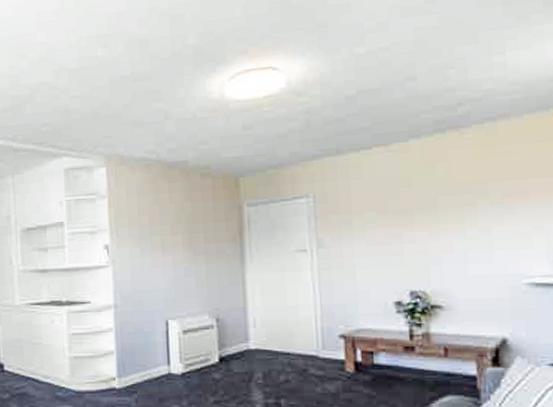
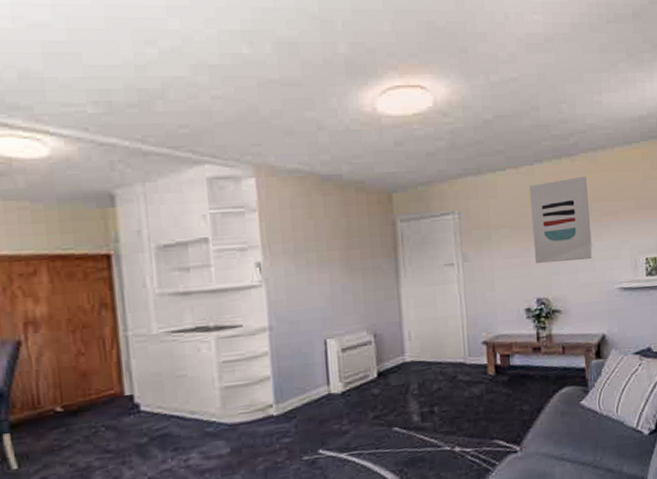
wall art: none [403,150,490,252] -> present [530,176,593,264]

